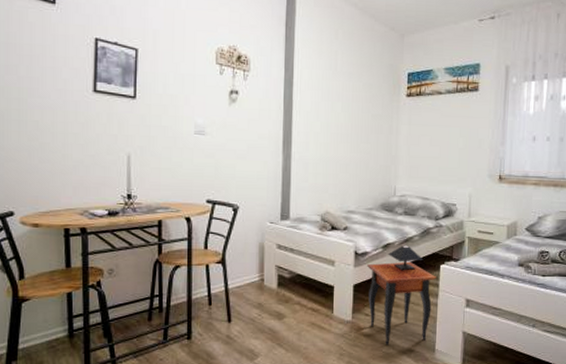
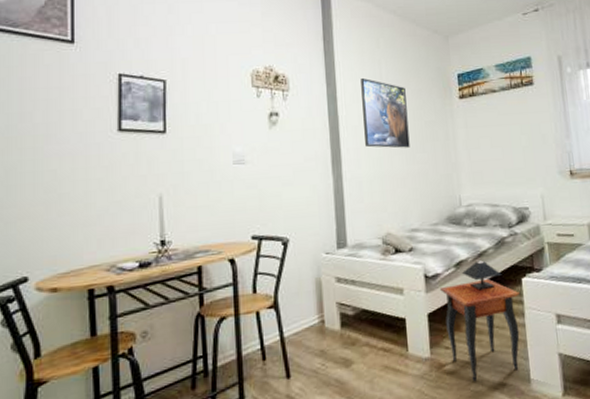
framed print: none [315,66,357,137] -> present [361,77,410,148]

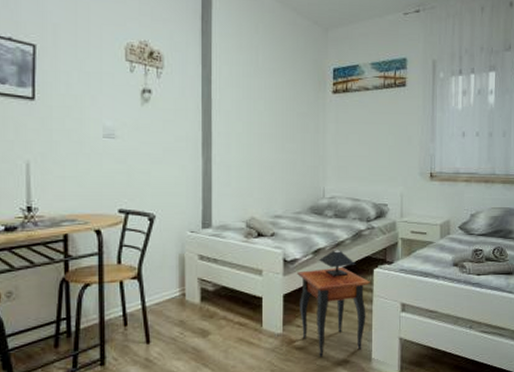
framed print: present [361,77,410,148] -> none [237,62,280,137]

